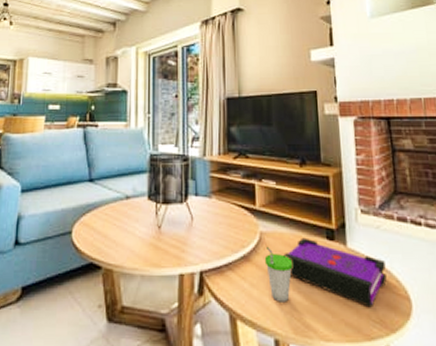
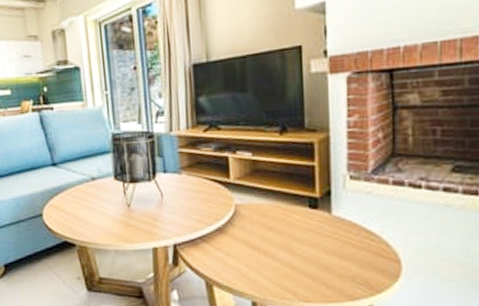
cup: present [264,246,293,302] -> none [240,218,272,269]
board game: present [283,237,387,308] -> none [261,207,375,271]

